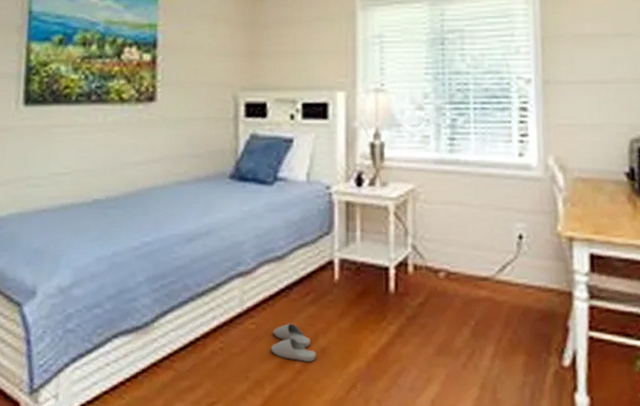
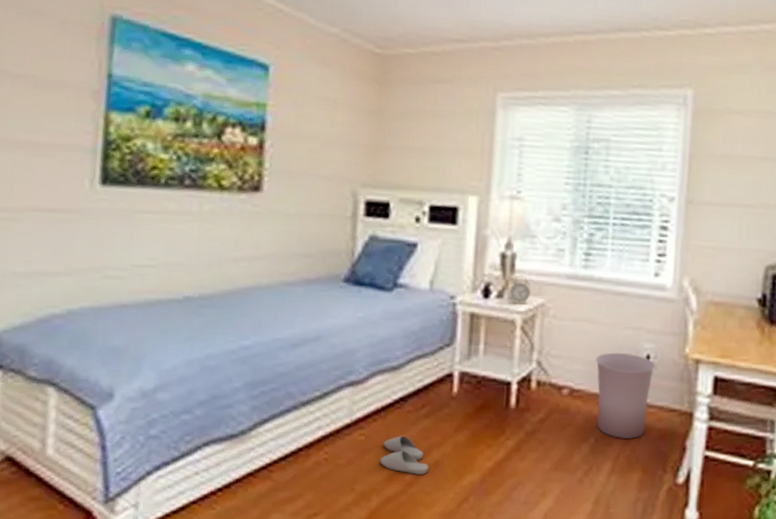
alarm clock: none [380,163,401,190] -> present [509,275,531,303]
waste bin: none [469,233,529,320] -> present [595,352,656,439]

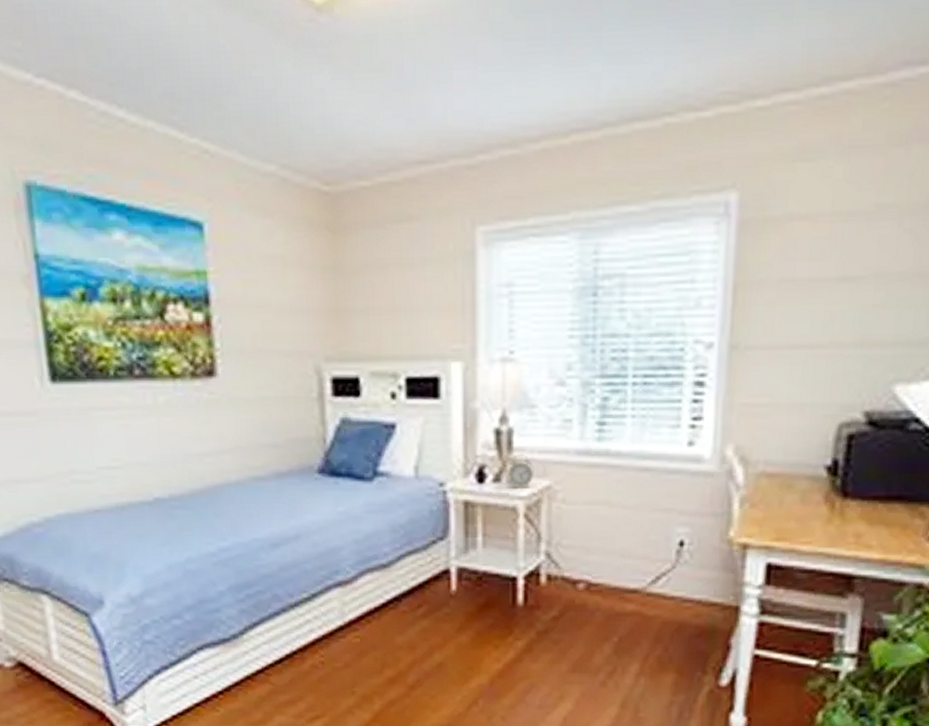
slippers: present [379,435,429,475] -> none [378,637,431,677]
waste bin: present [595,352,656,439] -> none [616,539,692,637]

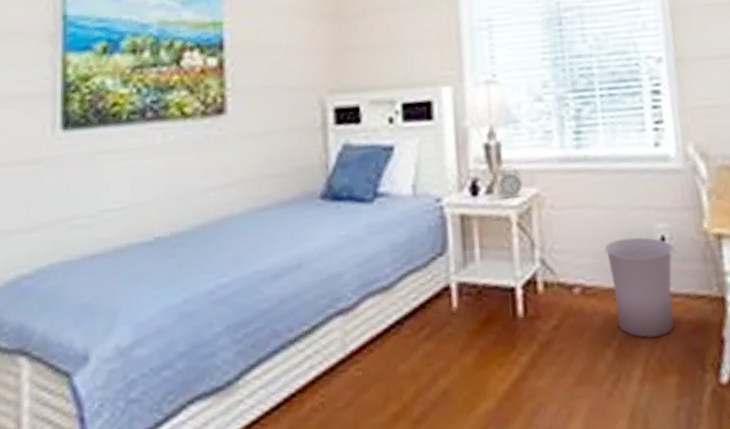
waste bin: none [616,539,692,637] -> present [604,237,674,338]

